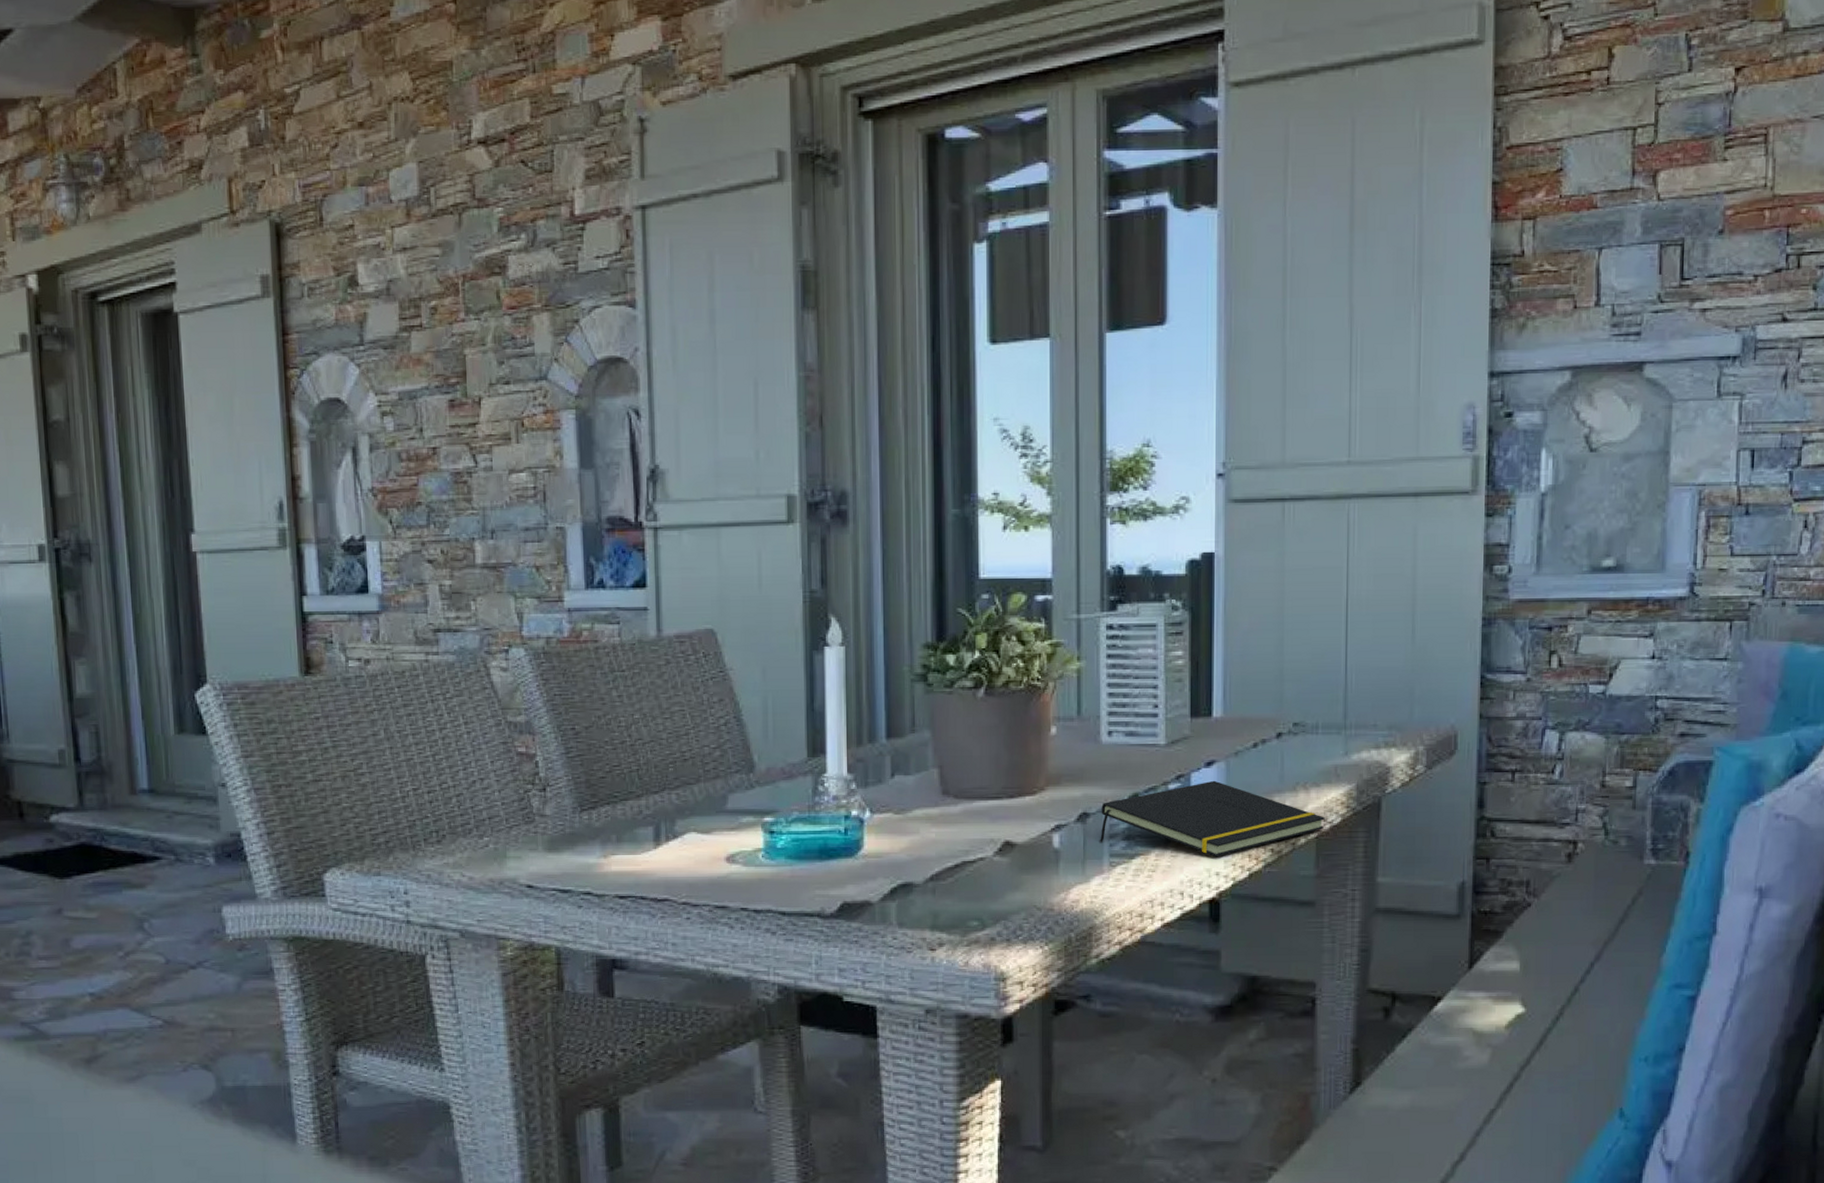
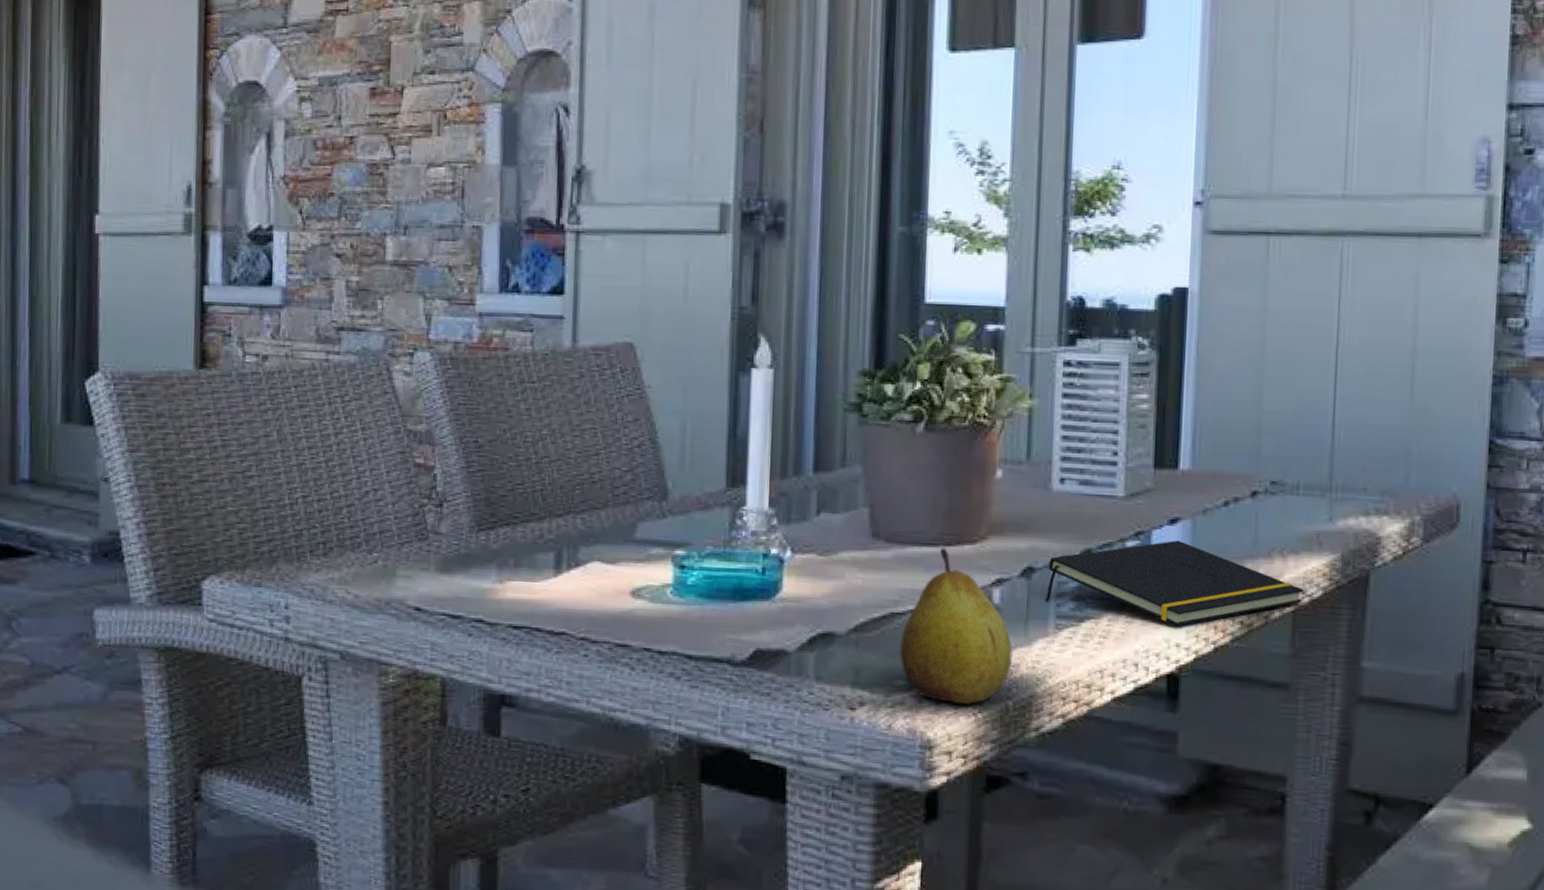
fruit: none [971,800,1073,938] -> present [899,548,1013,704]

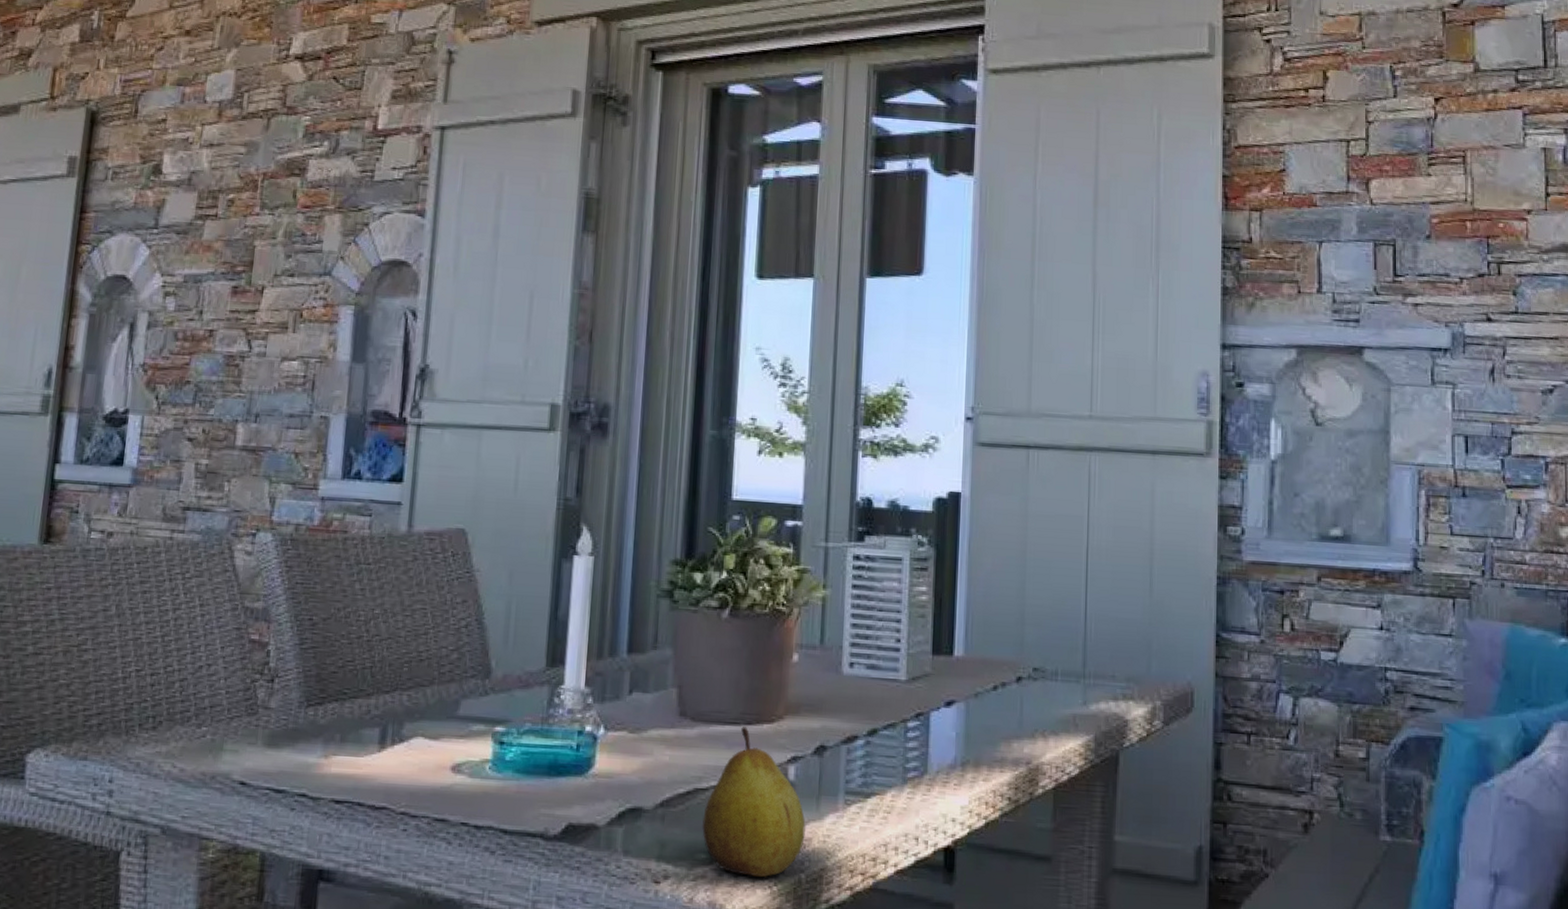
notepad: present [1044,540,1304,626] -> none [835,721,1063,802]

